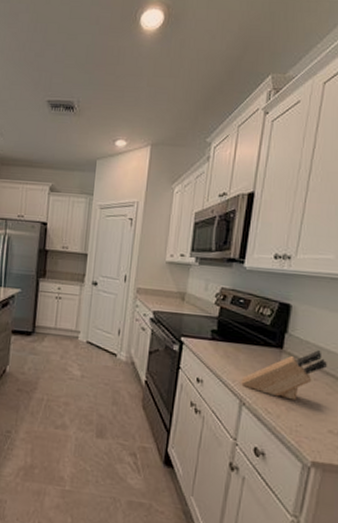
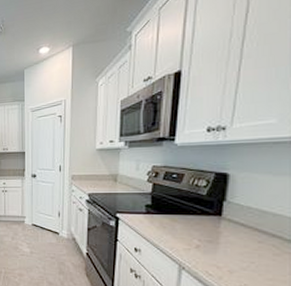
knife block: present [241,349,327,401] -> none [179,213,272,263]

